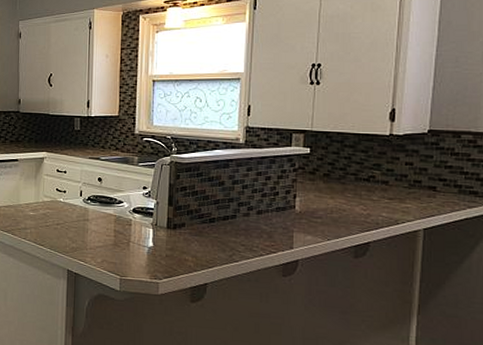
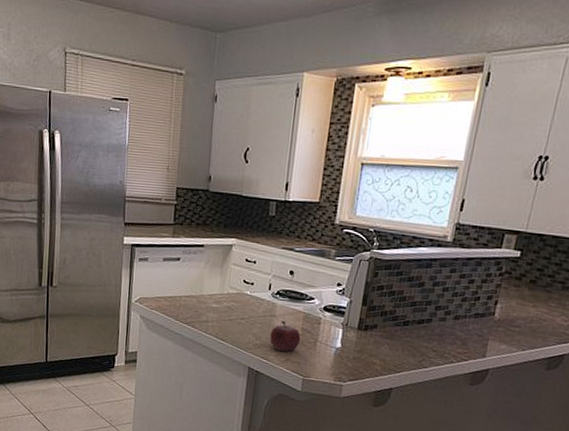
fruit: none [85,223,115,254] -> present [269,320,301,352]

